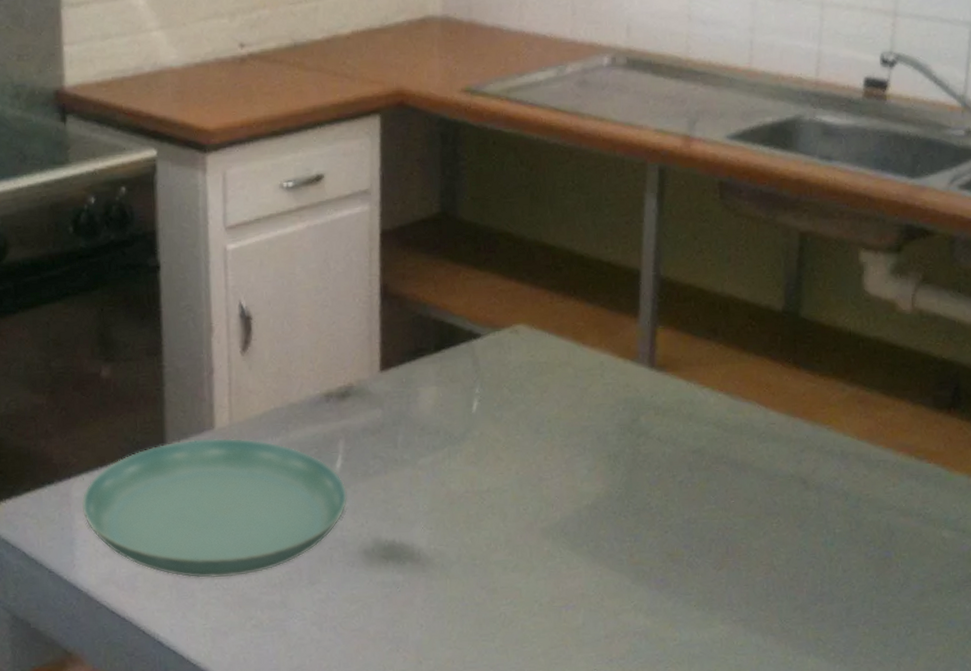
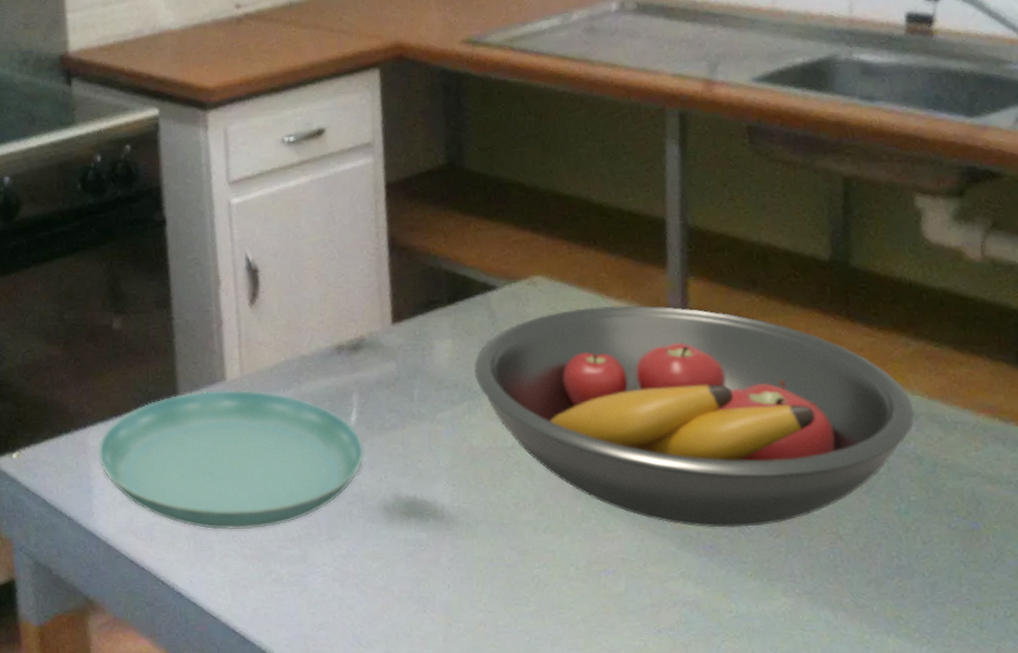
fruit bowl: none [455,353,845,563] -> present [474,305,915,528]

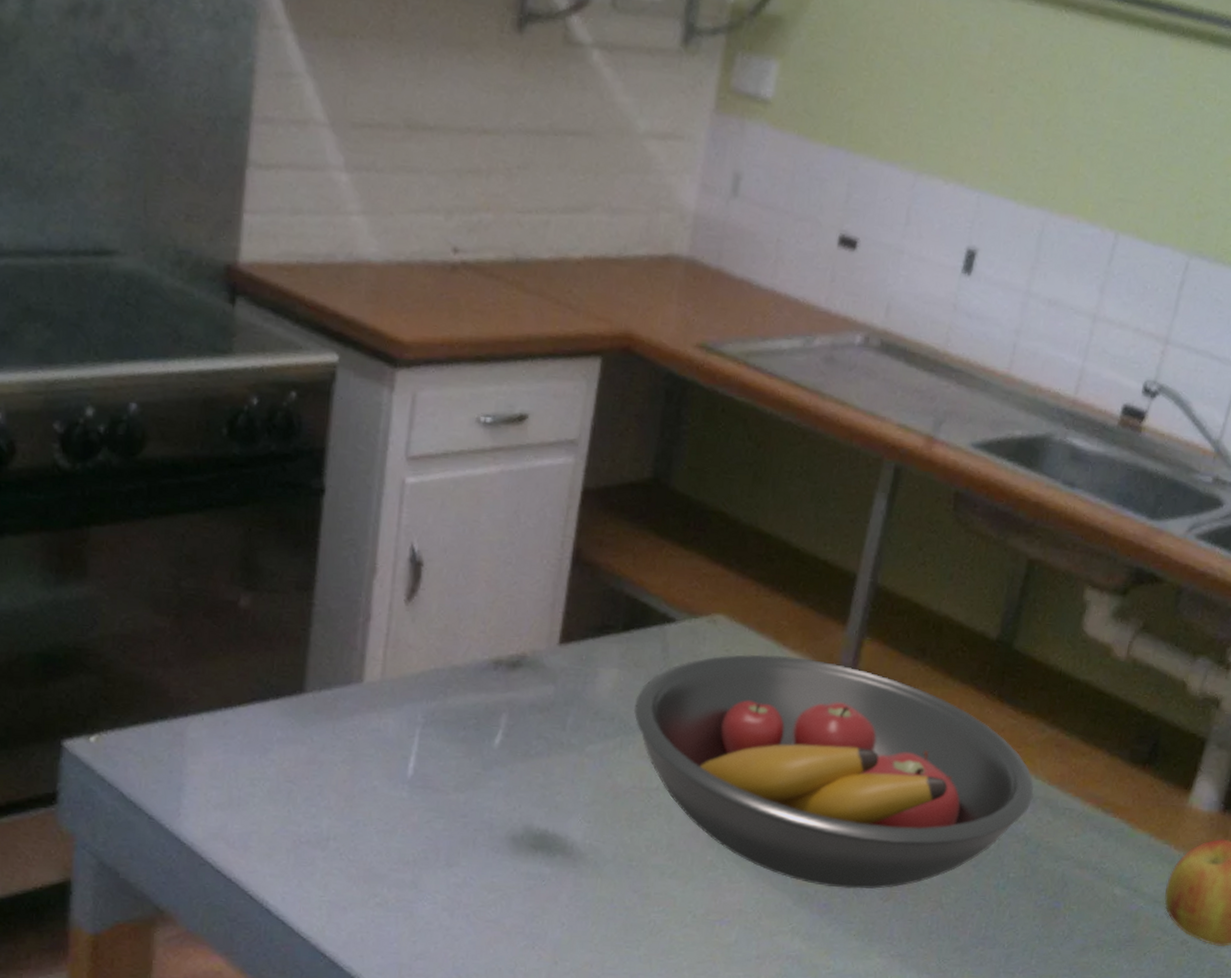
saucer: present [97,389,365,530] -> none [196,691,504,848]

